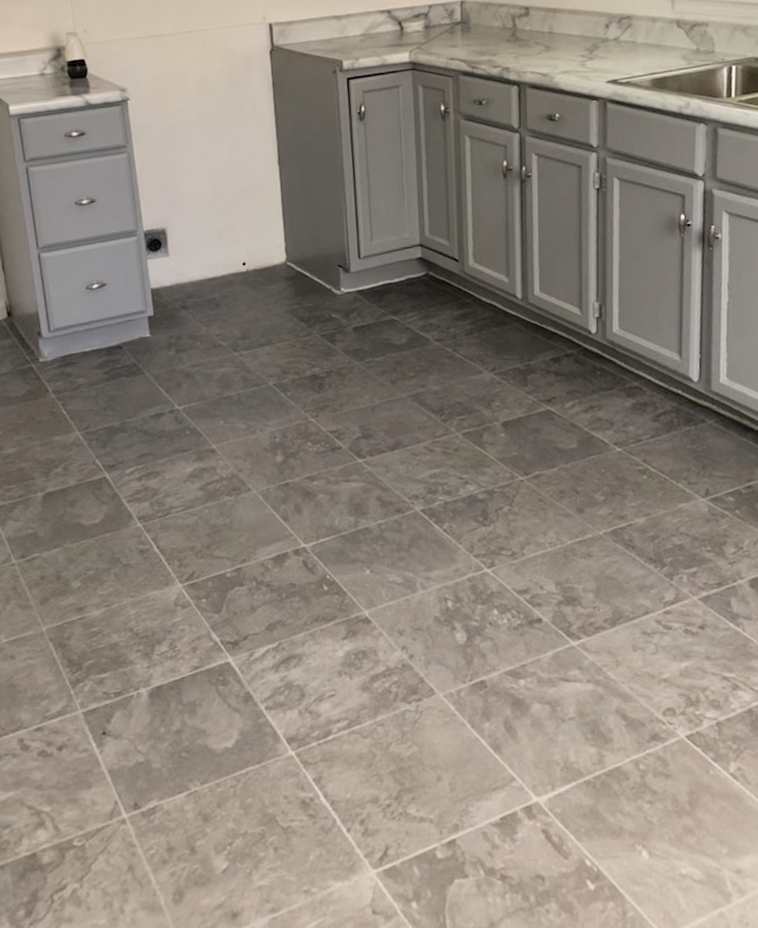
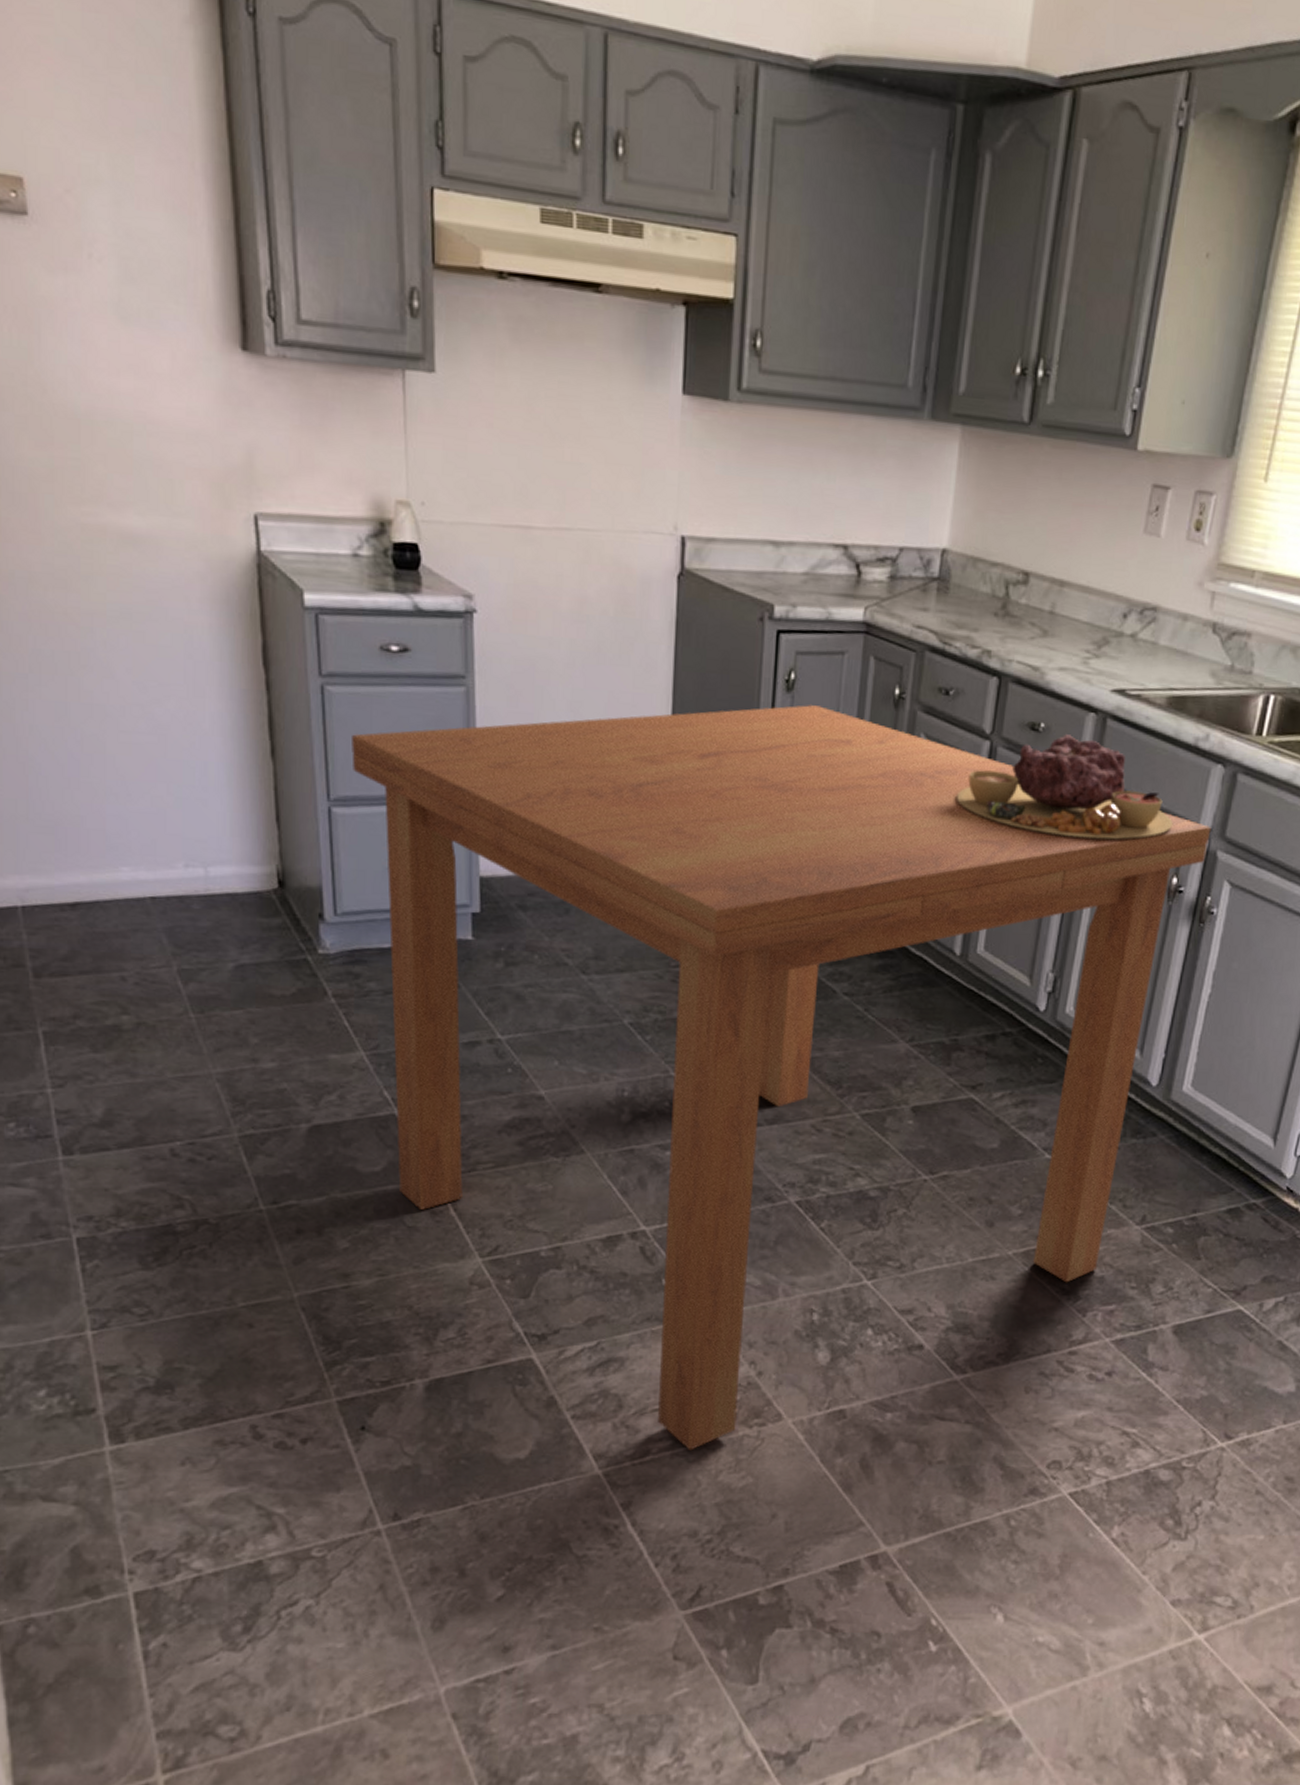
dining table: none [50,127,705,728] -> present [352,705,1211,1451]
food plate: none [500,119,673,196] -> present [957,734,1173,839]

